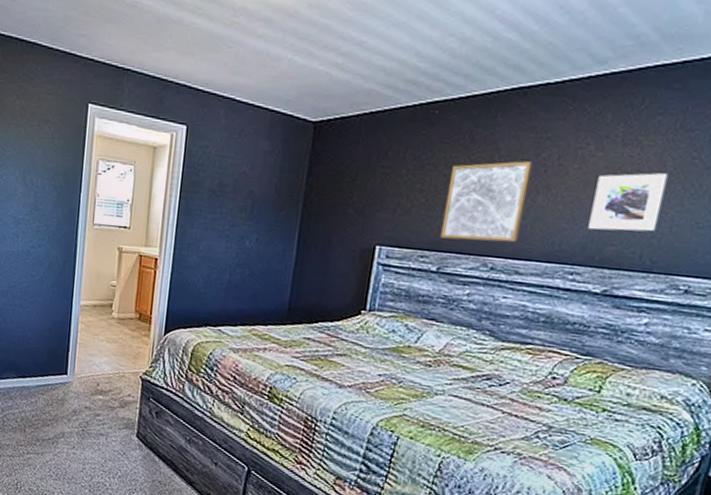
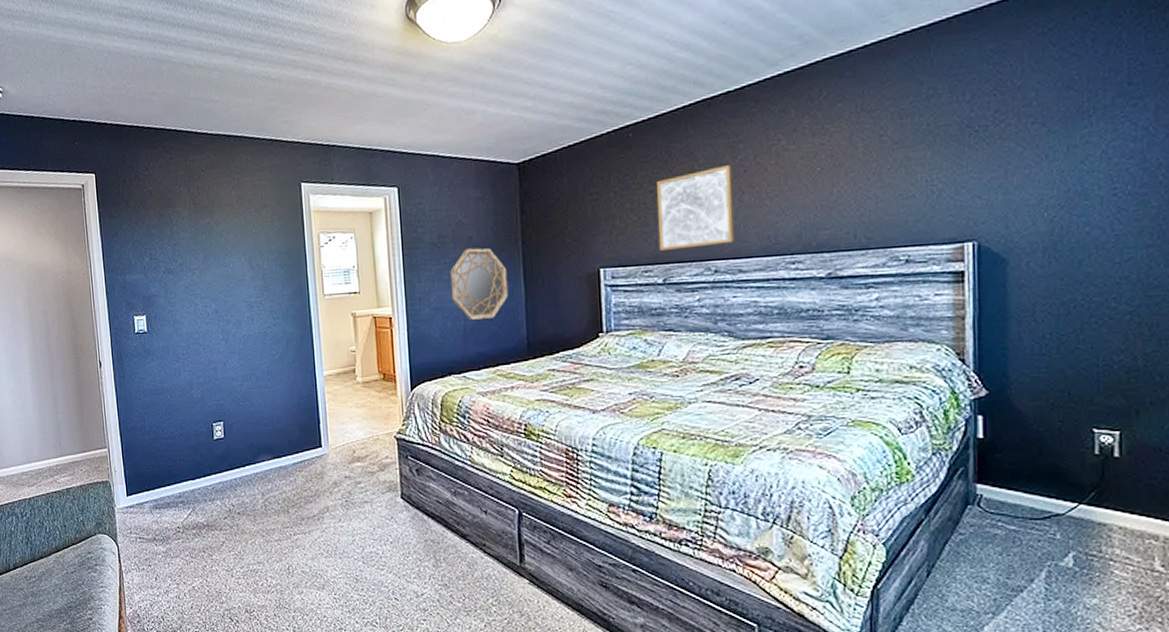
home mirror: none [221,202,283,277] -> present [450,247,509,321]
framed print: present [588,173,668,232] -> none [796,154,863,219]

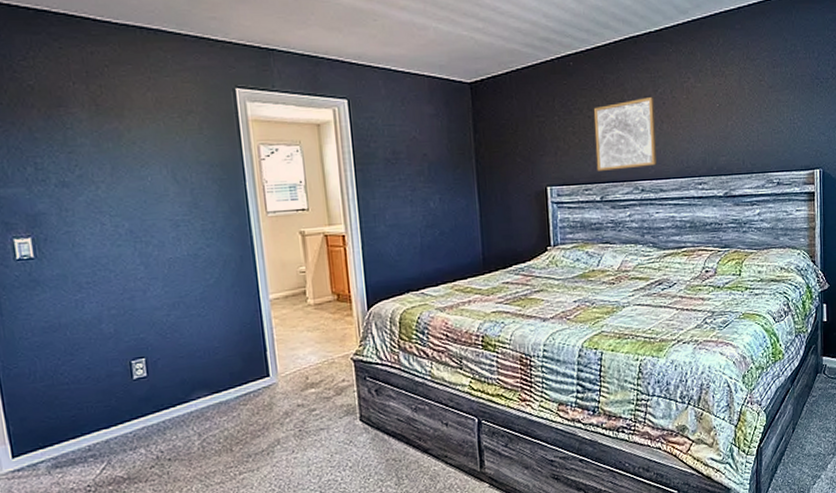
home mirror: present [450,247,509,321] -> none [405,164,464,238]

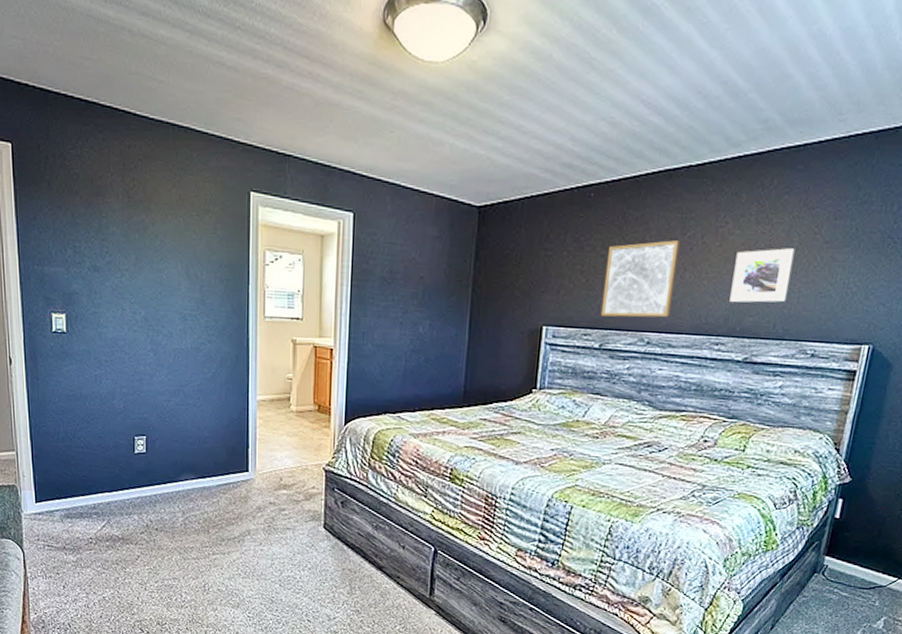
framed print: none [702,95,749,147] -> present [729,248,795,303]

